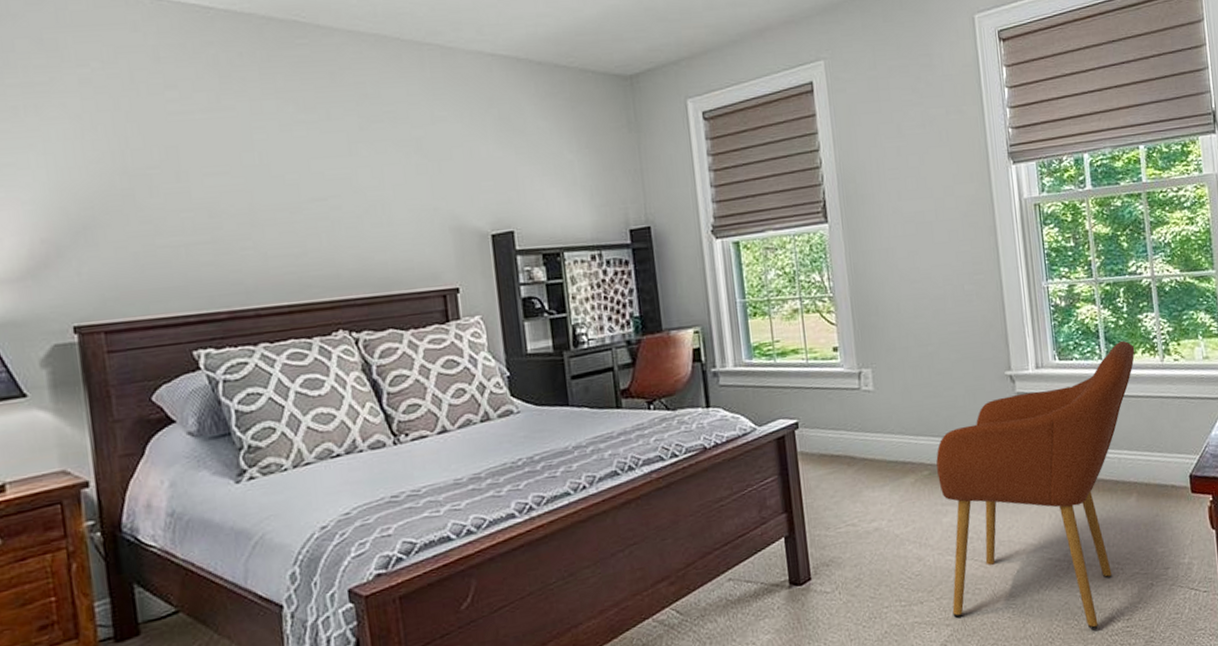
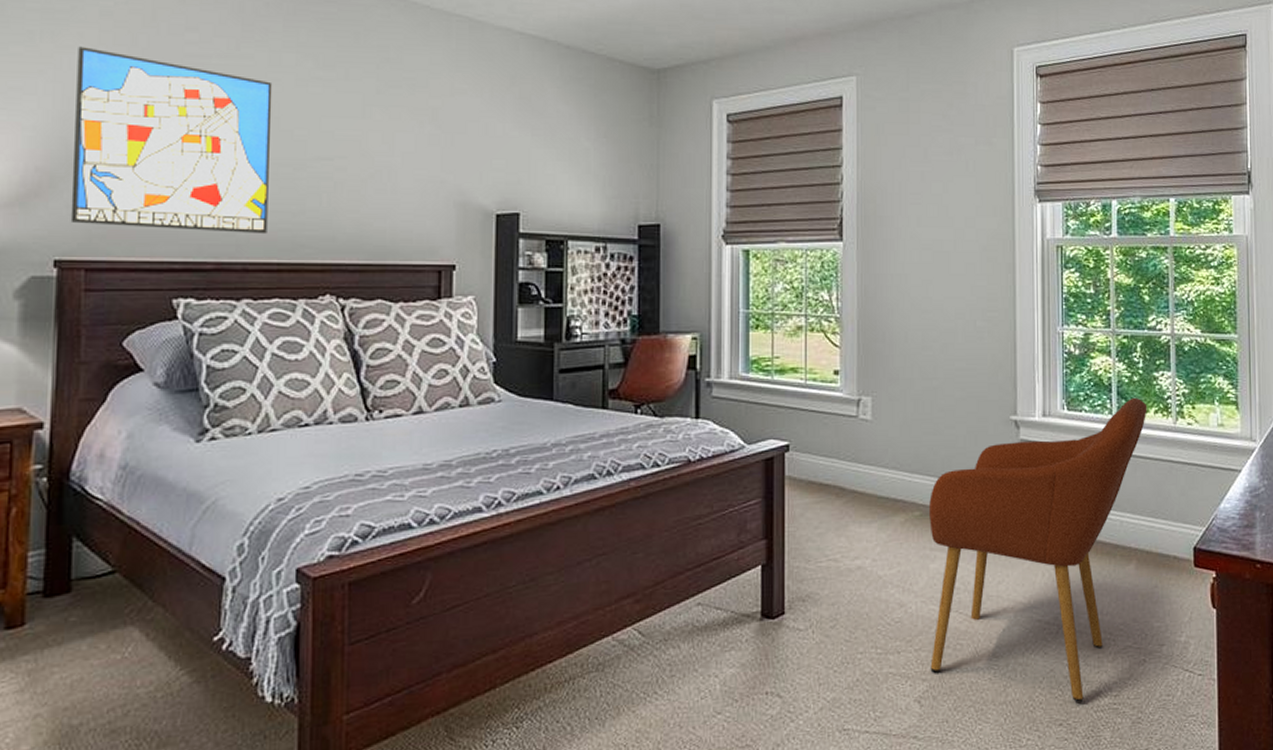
wall art: none [62,116,274,289] -> present [70,46,273,235]

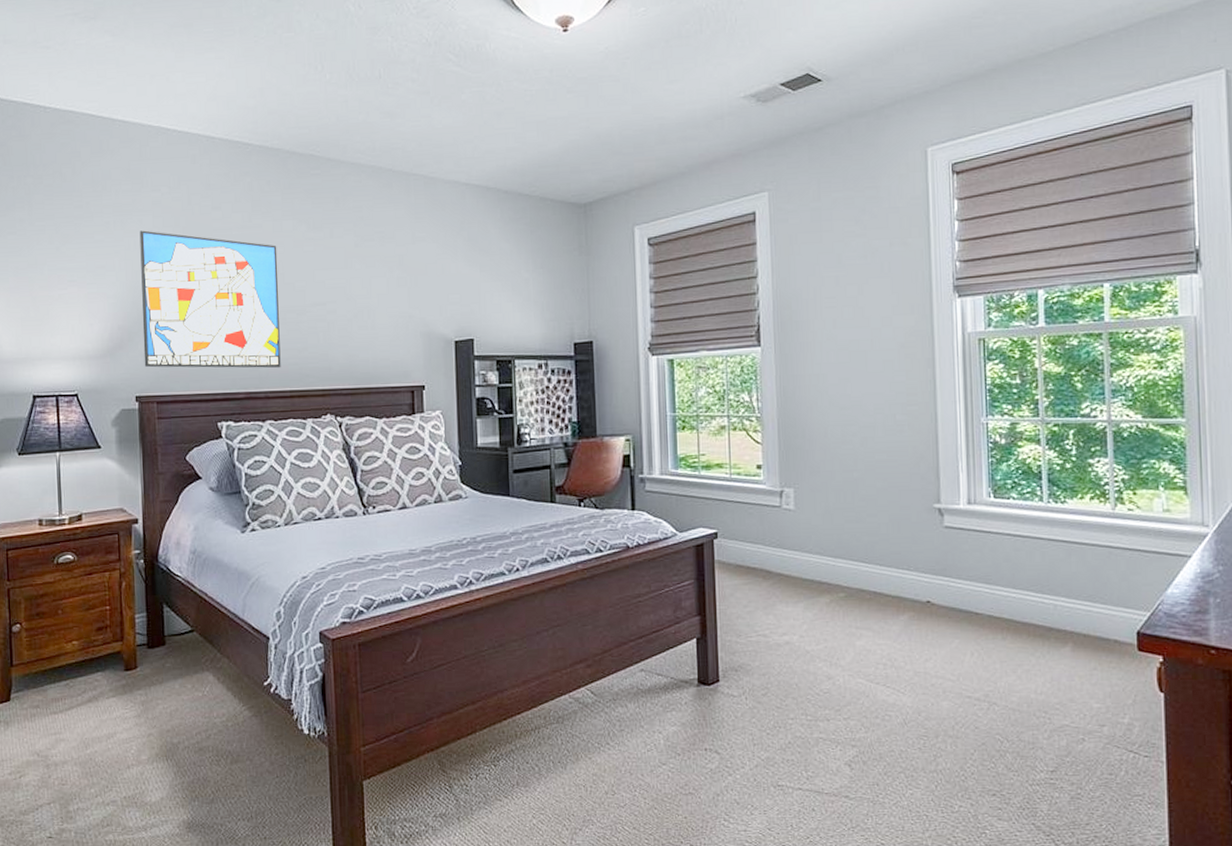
armchair: present [929,397,1147,702] -> none [854,484,1082,775]

